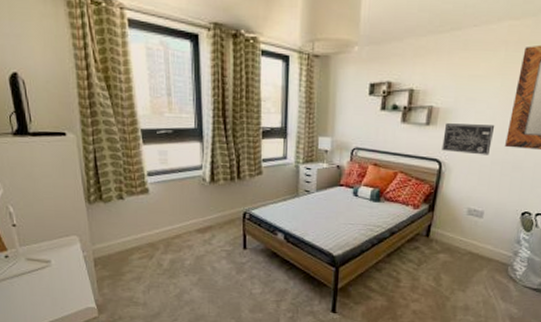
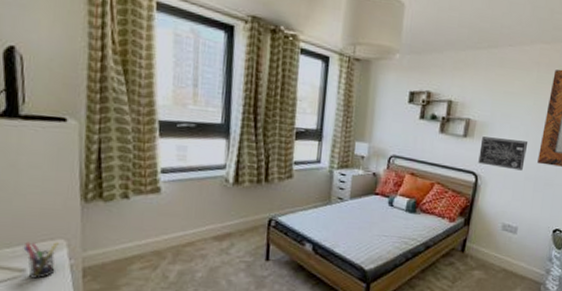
pen holder: none [46,238,73,268] -> present [23,242,59,279]

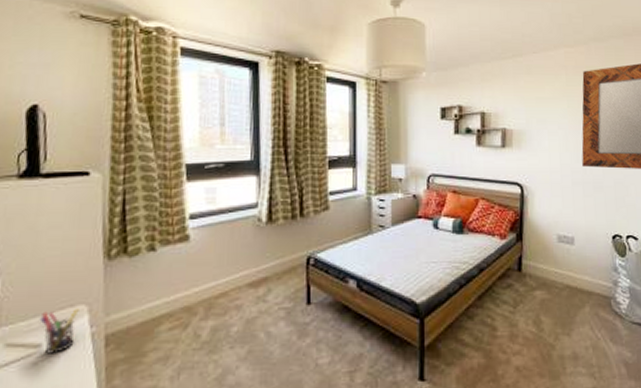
wall art: present [478,136,529,171] -> none [520,145,569,176]

